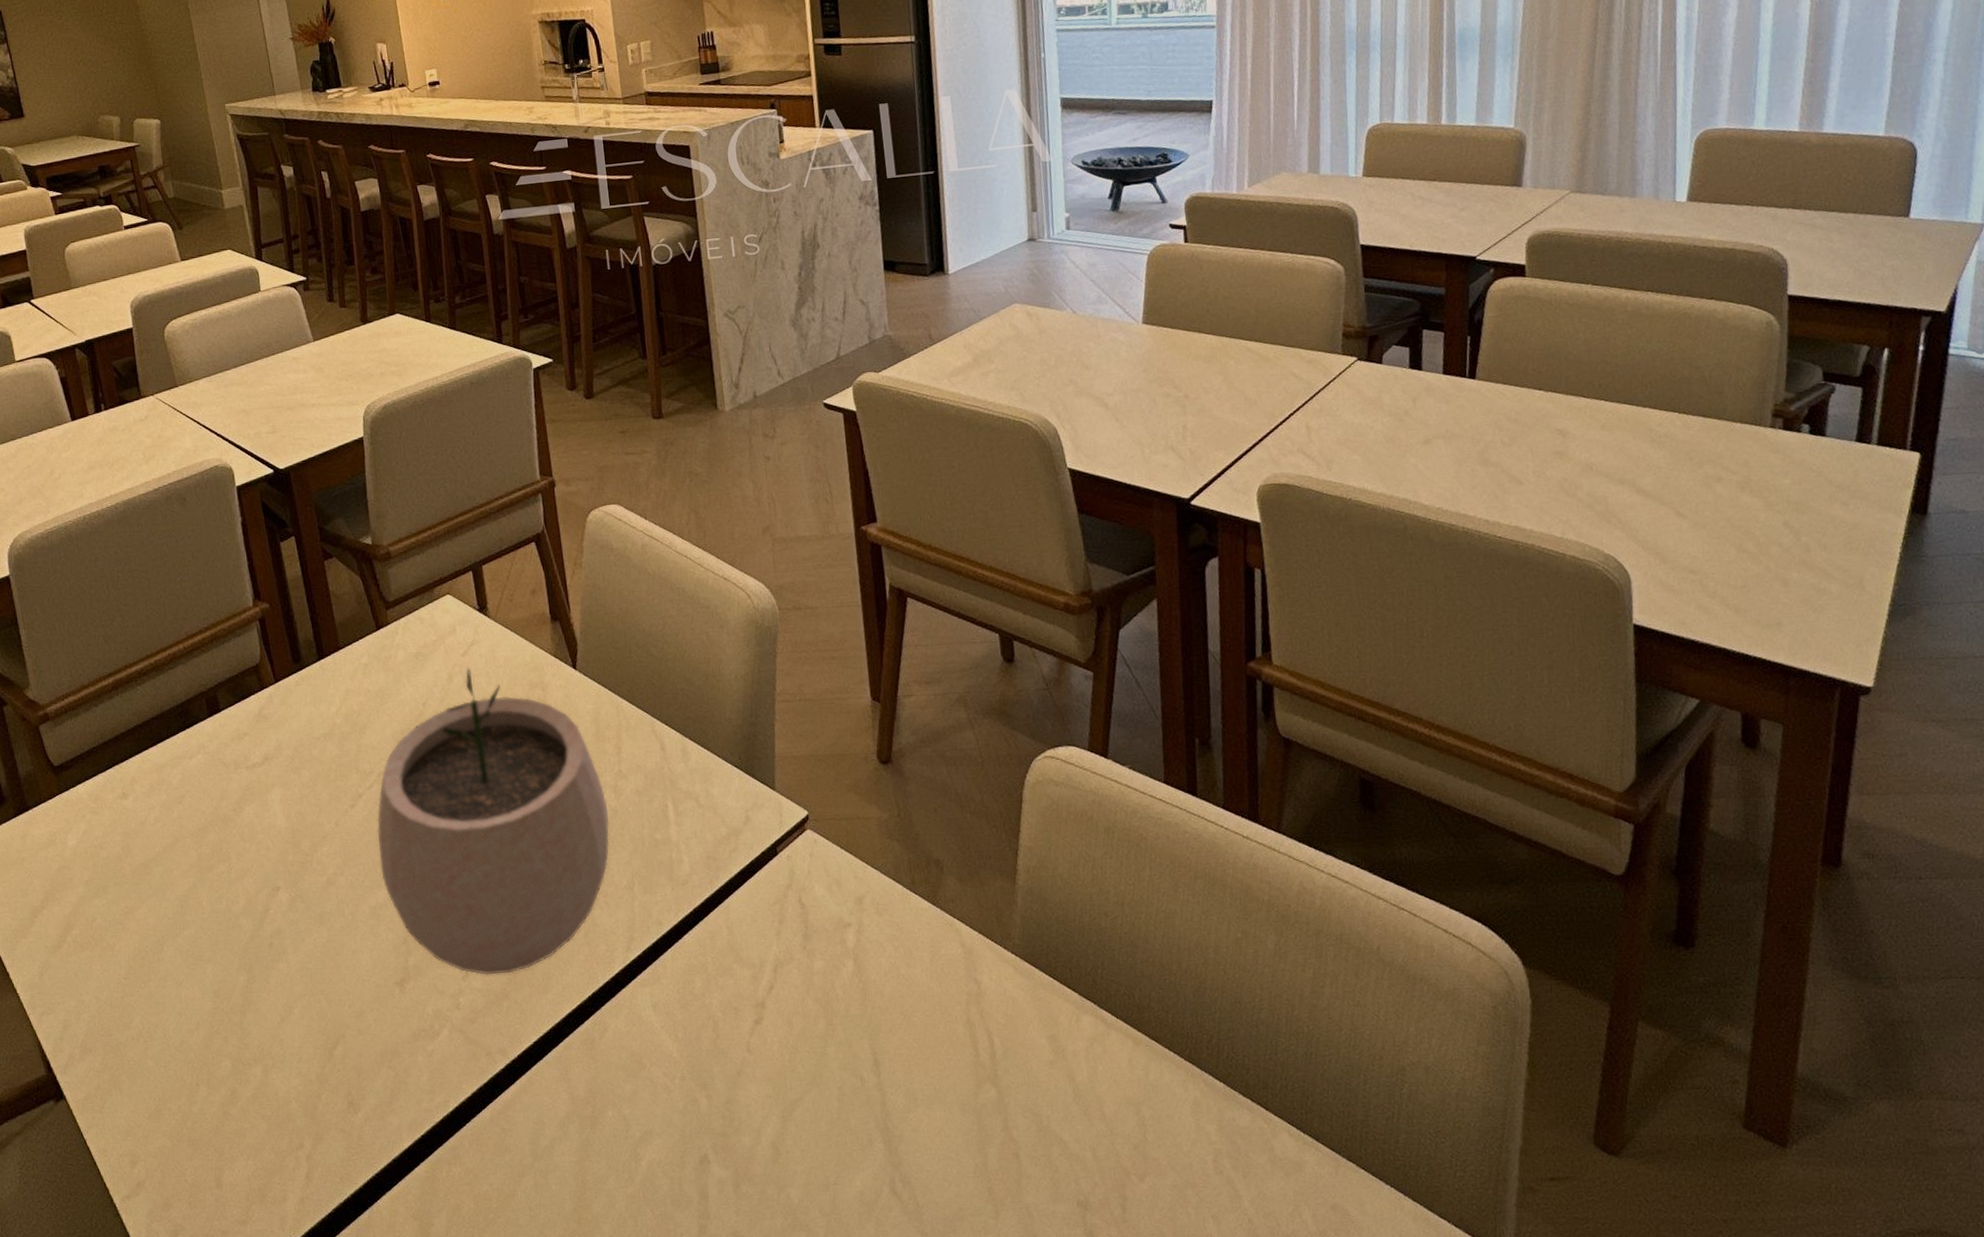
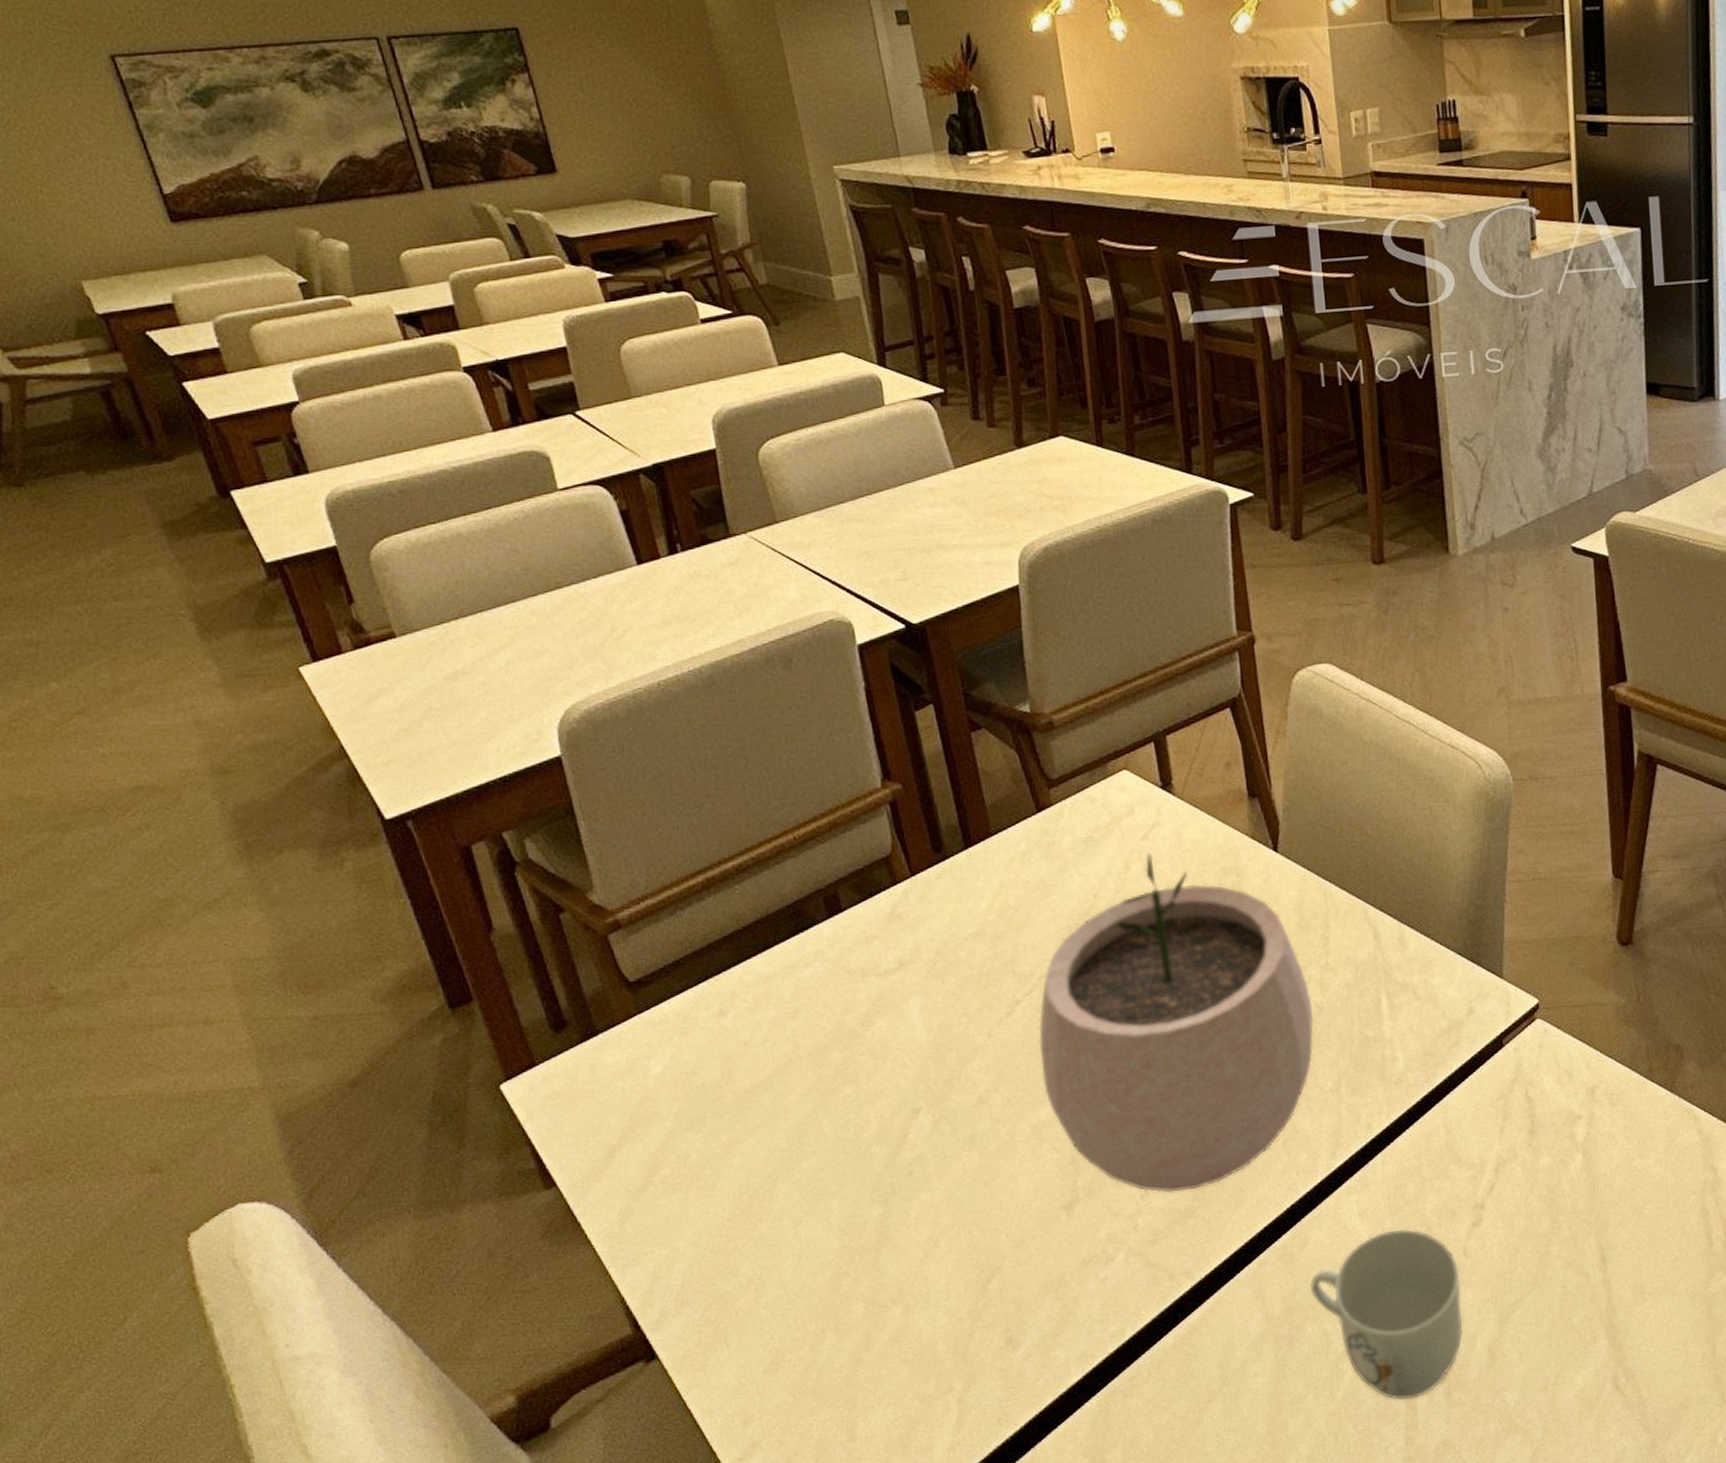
mug: none [609,1022,749,1189] -> present [1309,1228,1463,1400]

